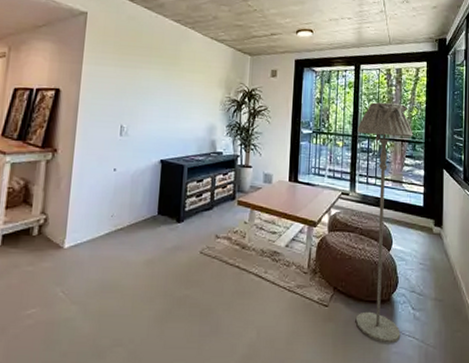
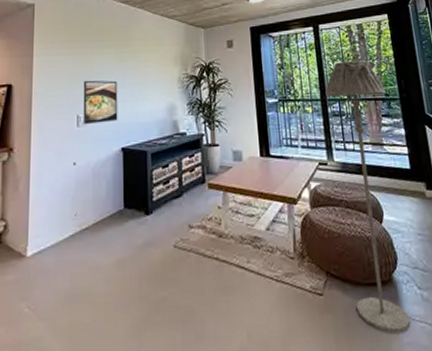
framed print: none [126,92,162,135] -> present [83,80,118,125]

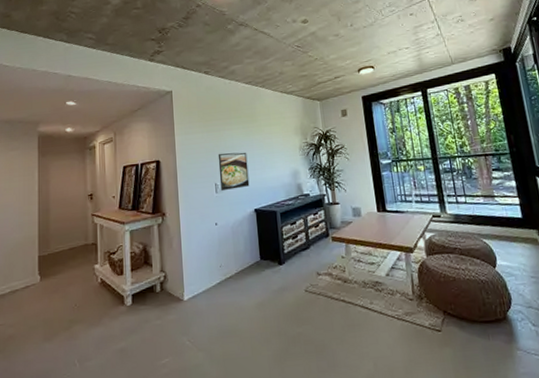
floor lamp: present [325,60,411,333] -> none [436,119,527,364]

